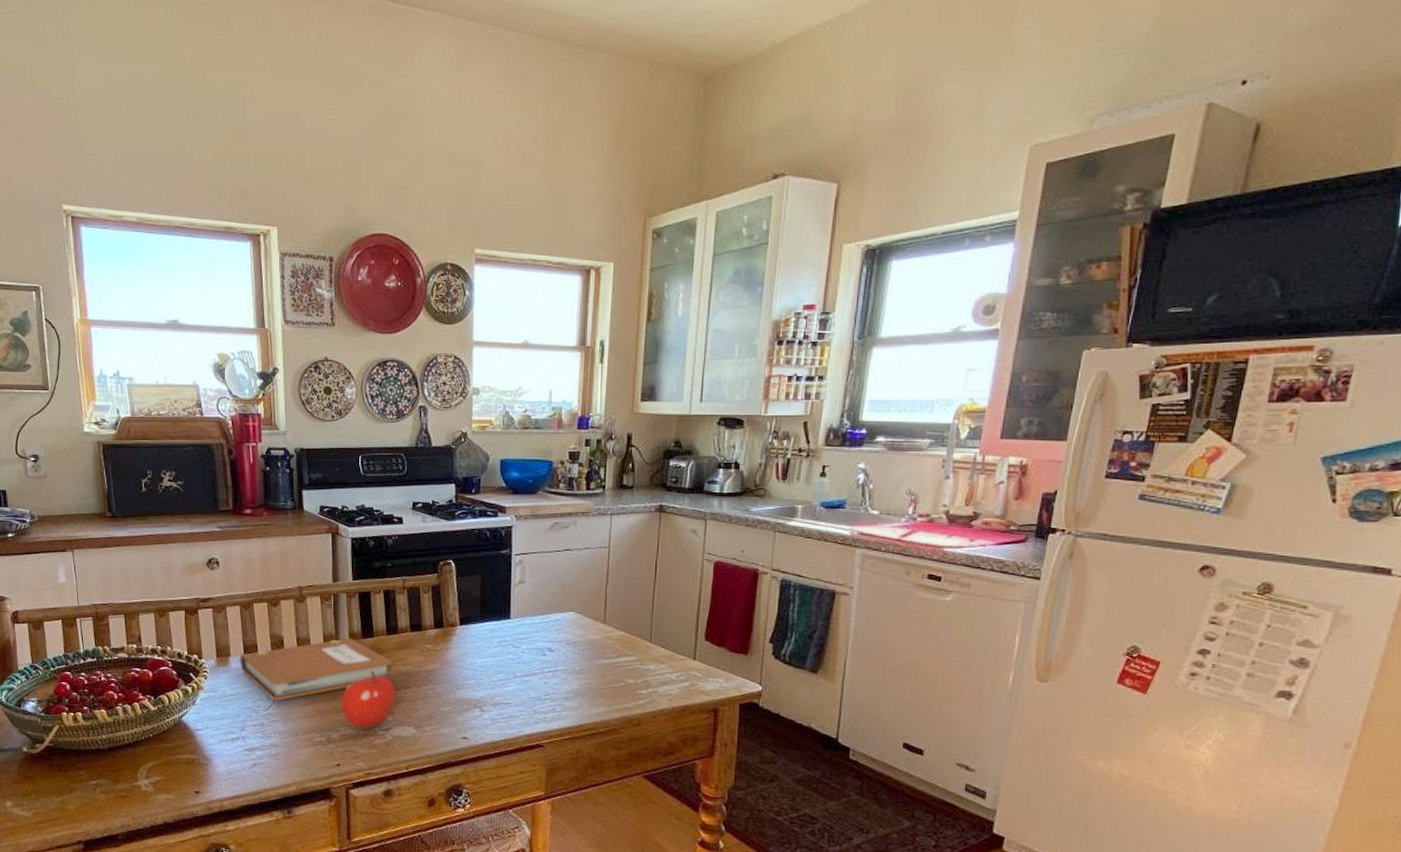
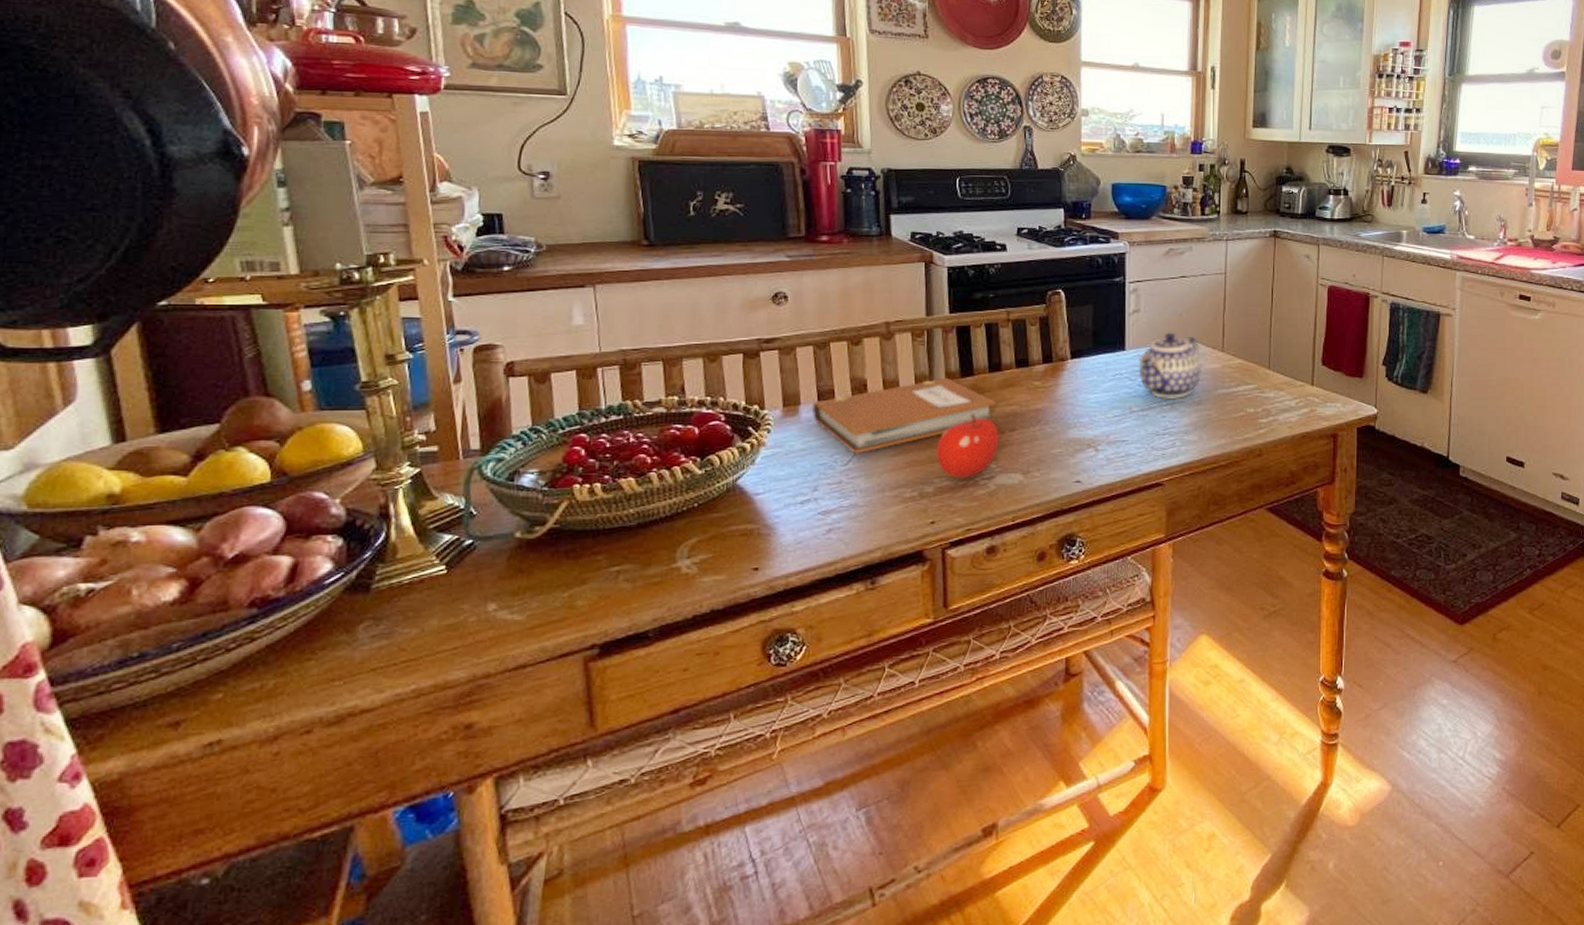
teapot: none [522,603,584,666] -> present [1138,332,1203,398]

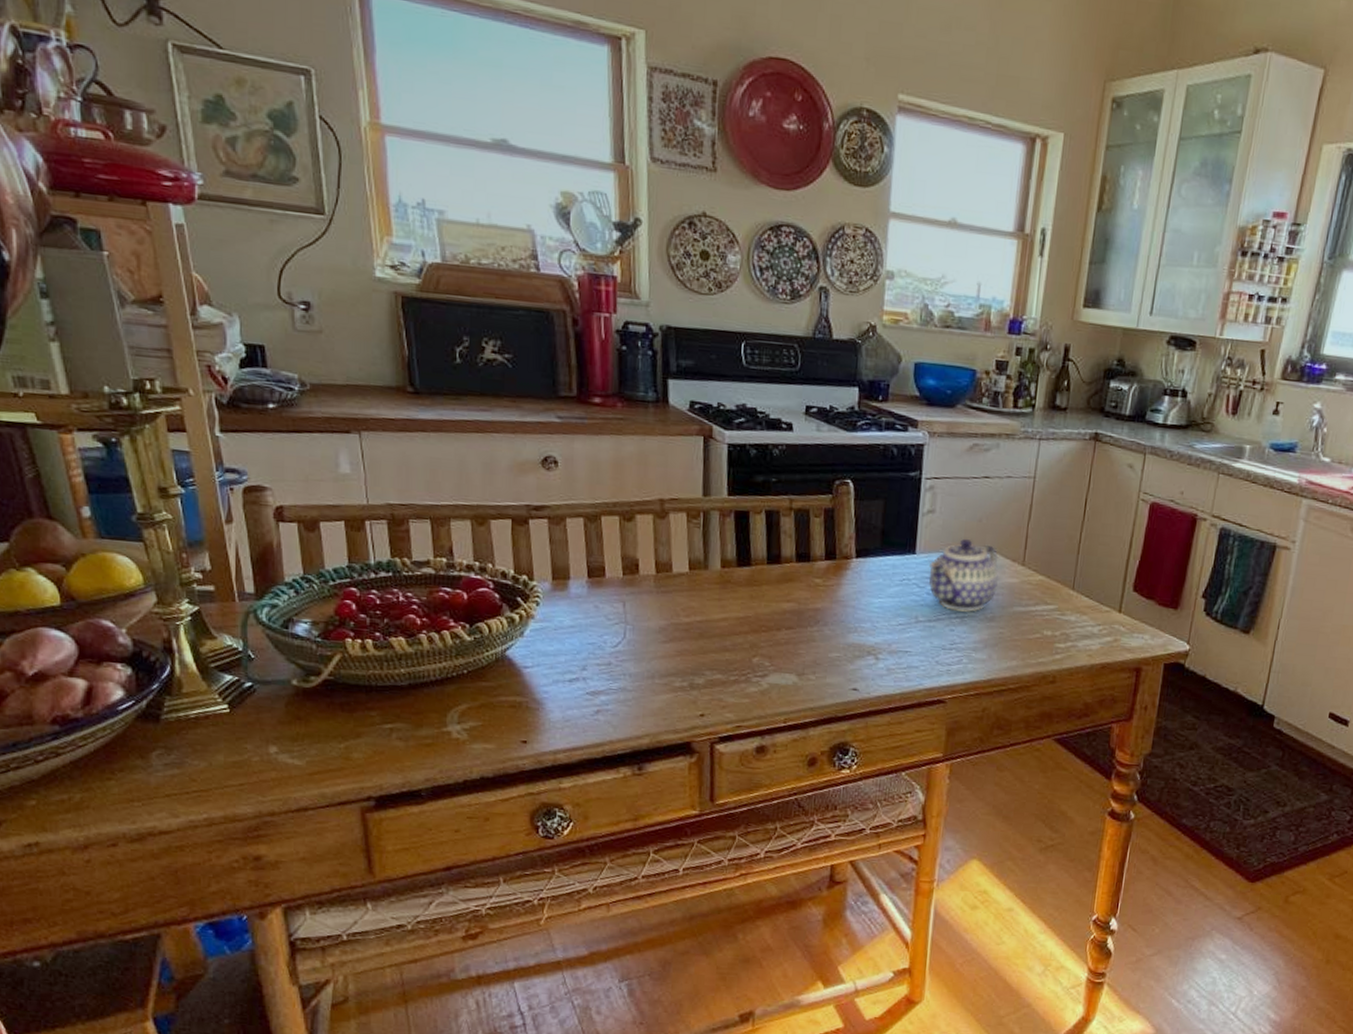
notebook: present [811,377,997,454] -> none [581,565,773,637]
fruit: present [936,414,999,479] -> none [708,607,775,674]

